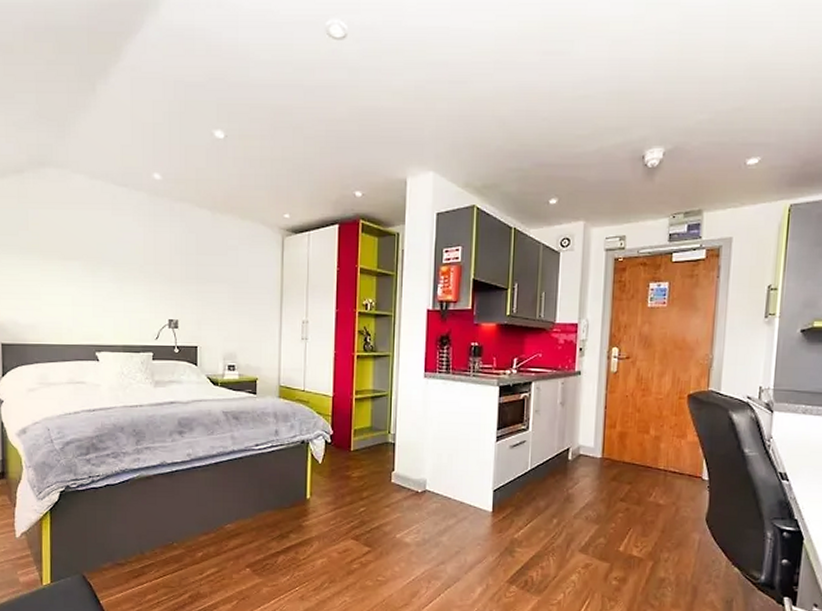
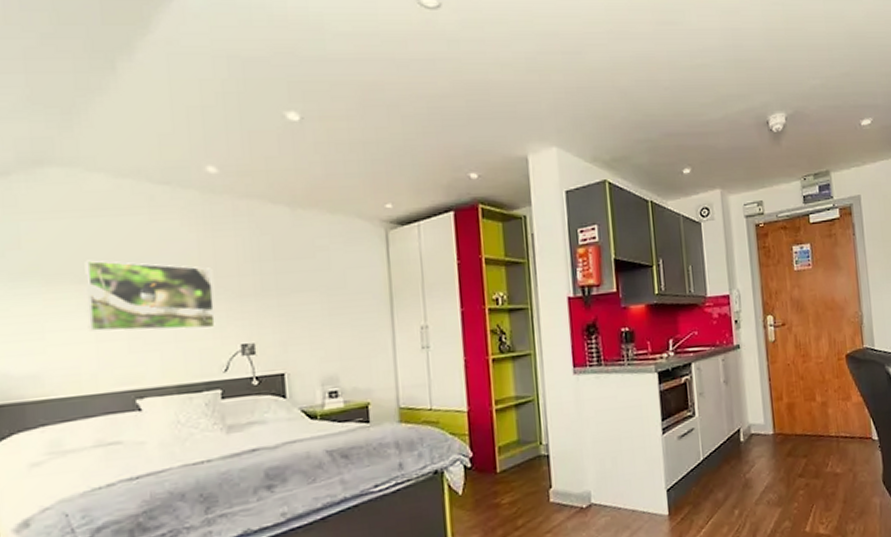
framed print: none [67,242,153,304] -> present [85,260,216,332]

